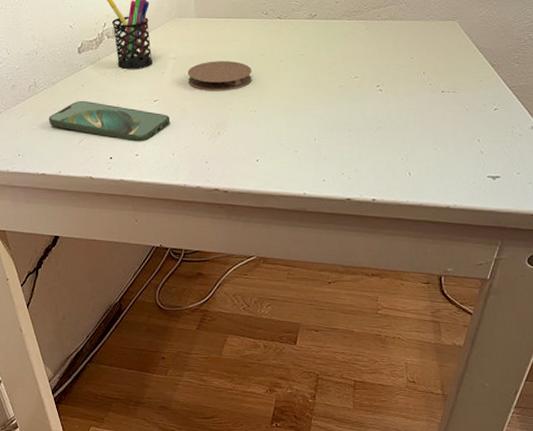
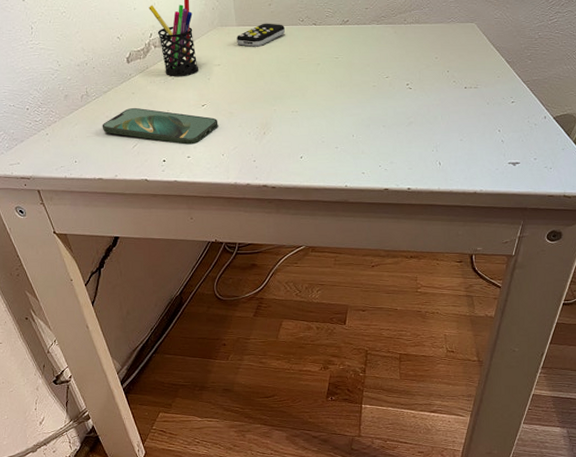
coaster: present [187,61,252,91] -> none [232,66,292,95]
remote control: none [195,15,247,40] -> present [237,23,285,47]

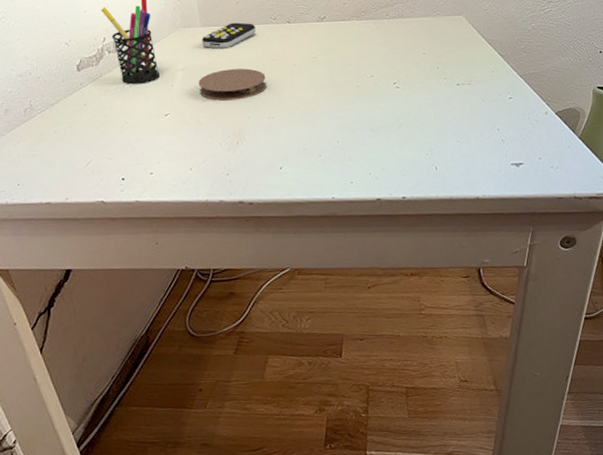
smartphone: present [102,107,218,145] -> none [49,120,185,160]
coaster: none [232,66,292,95] -> present [198,68,267,101]

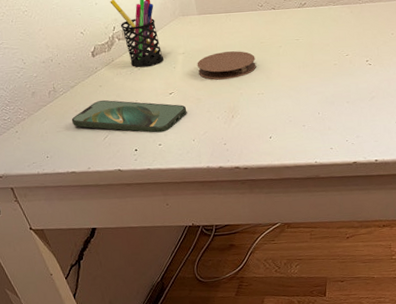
smartphone: none [49,120,185,160] -> present [71,100,187,133]
remote control: present [202,22,256,49] -> none [199,10,245,34]

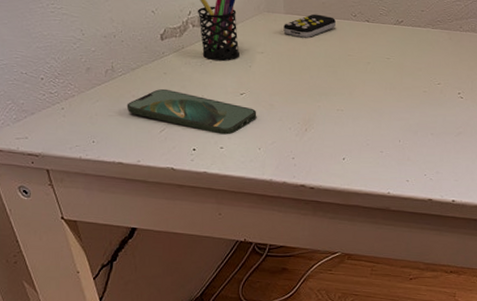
coaster: present [197,51,256,80] -> none [275,58,340,89]
remote control: none [199,10,245,34] -> present [283,14,336,38]

